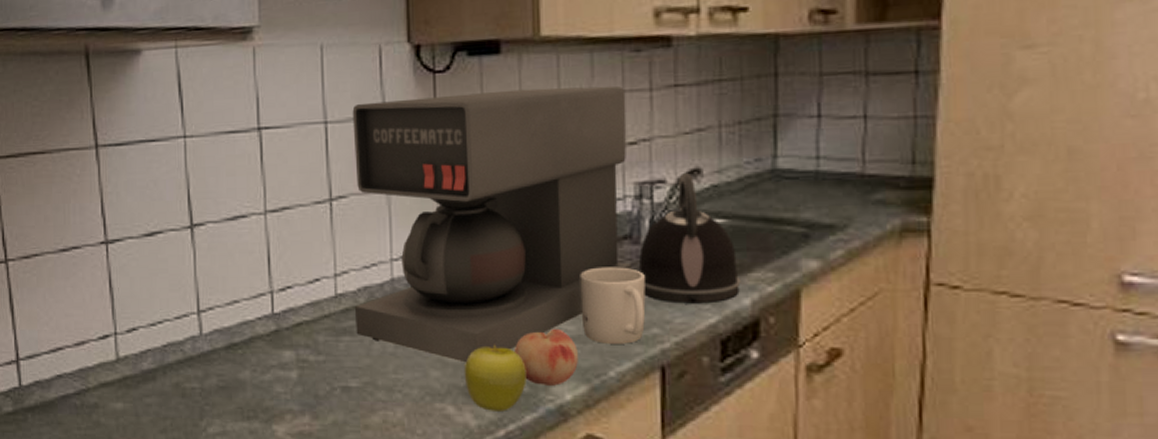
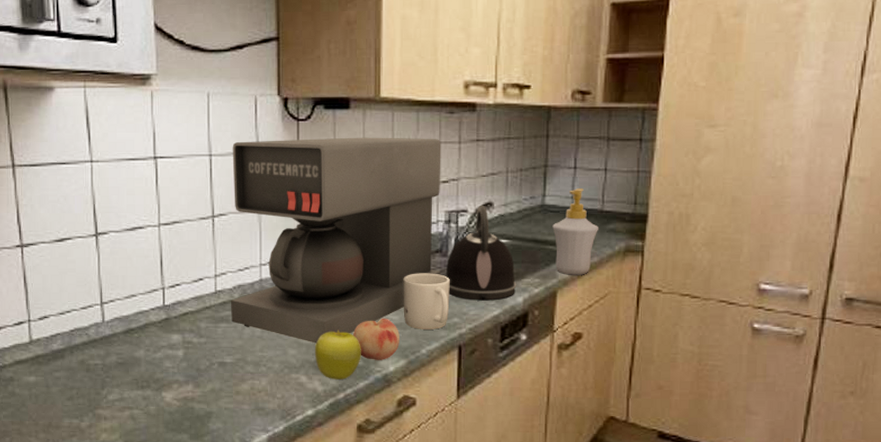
soap bottle: none [789,144,860,267] -> present [552,188,600,275]

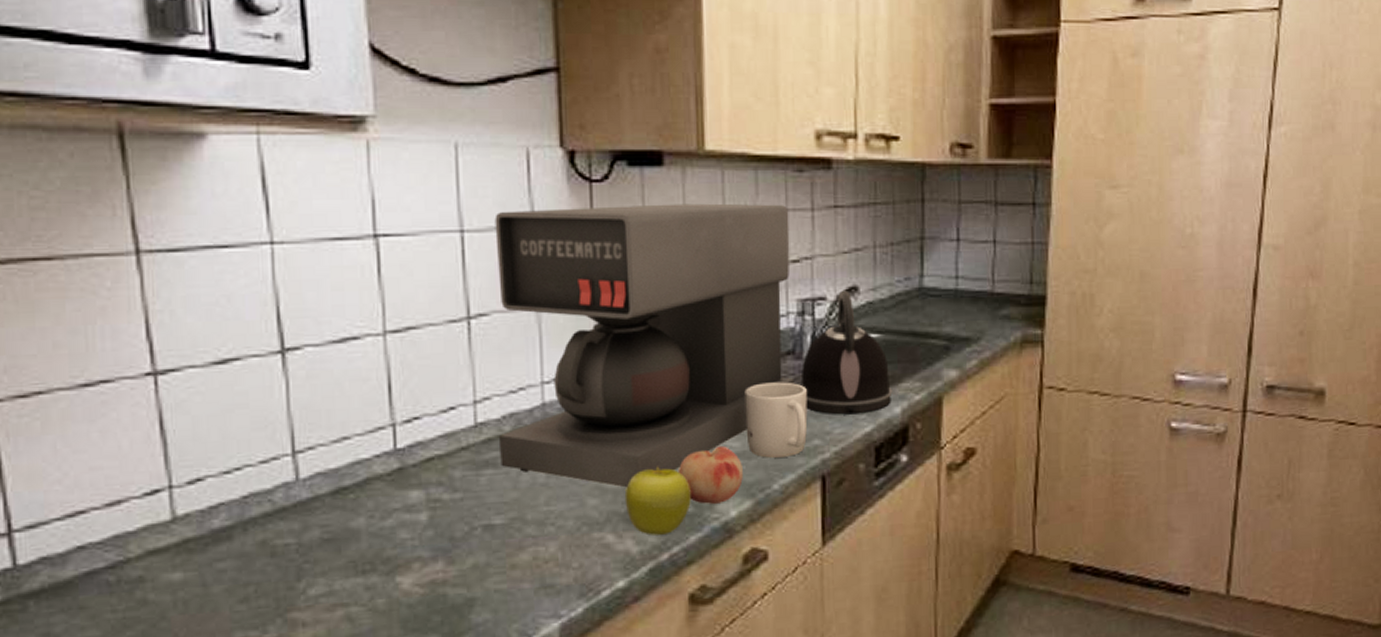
soap bottle: present [552,188,600,275] -> none [934,265,991,376]

